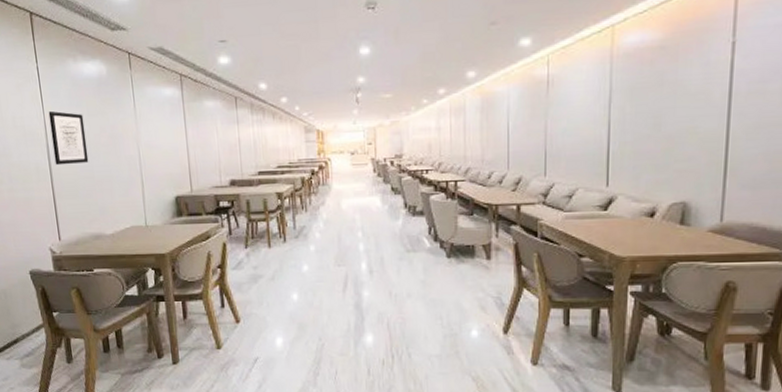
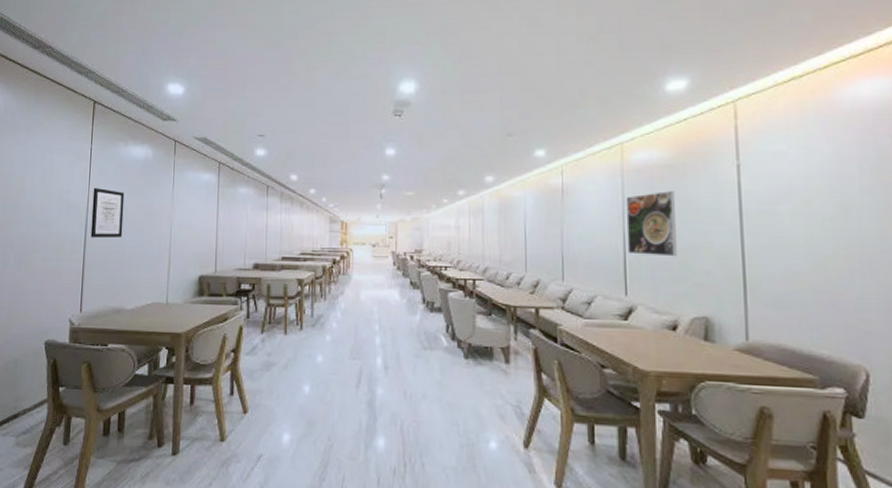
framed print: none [611,75,664,145] -> present [625,191,677,257]

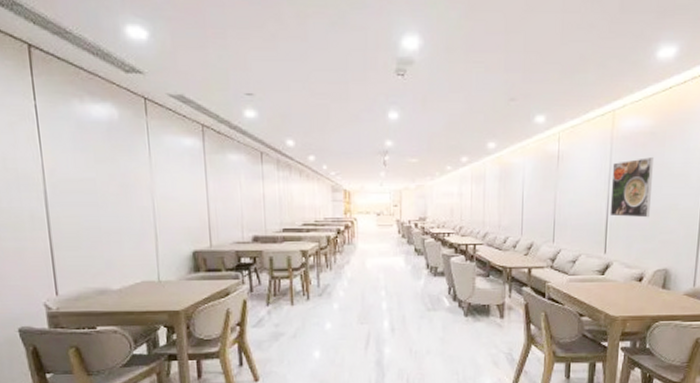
wall art: present [90,187,125,238] -> none [47,153,95,214]

